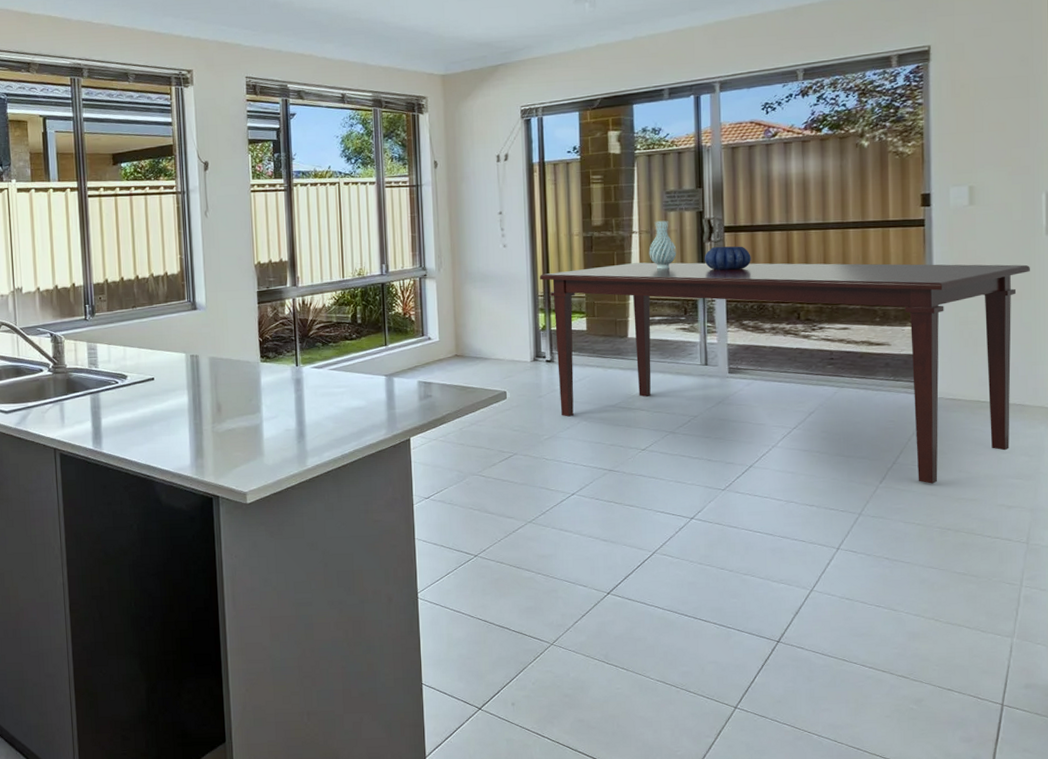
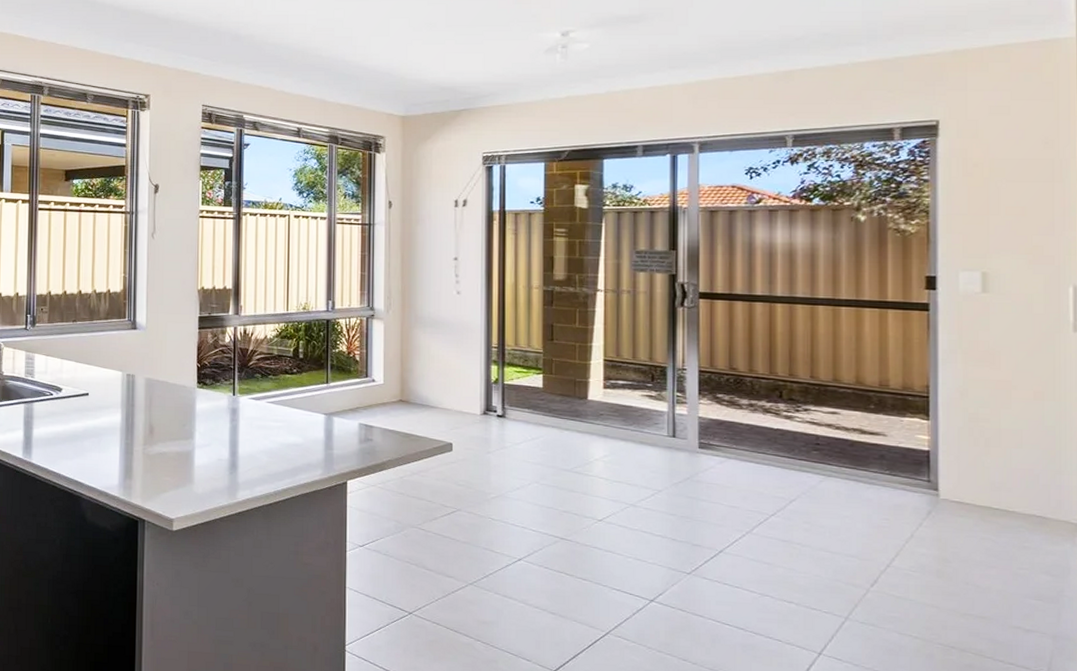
dining table: present [540,262,1030,484] -> none [495,322,1054,594]
vase: present [649,220,677,270] -> none [614,280,645,332]
decorative bowl: present [704,246,751,271] -> none [675,312,728,339]

